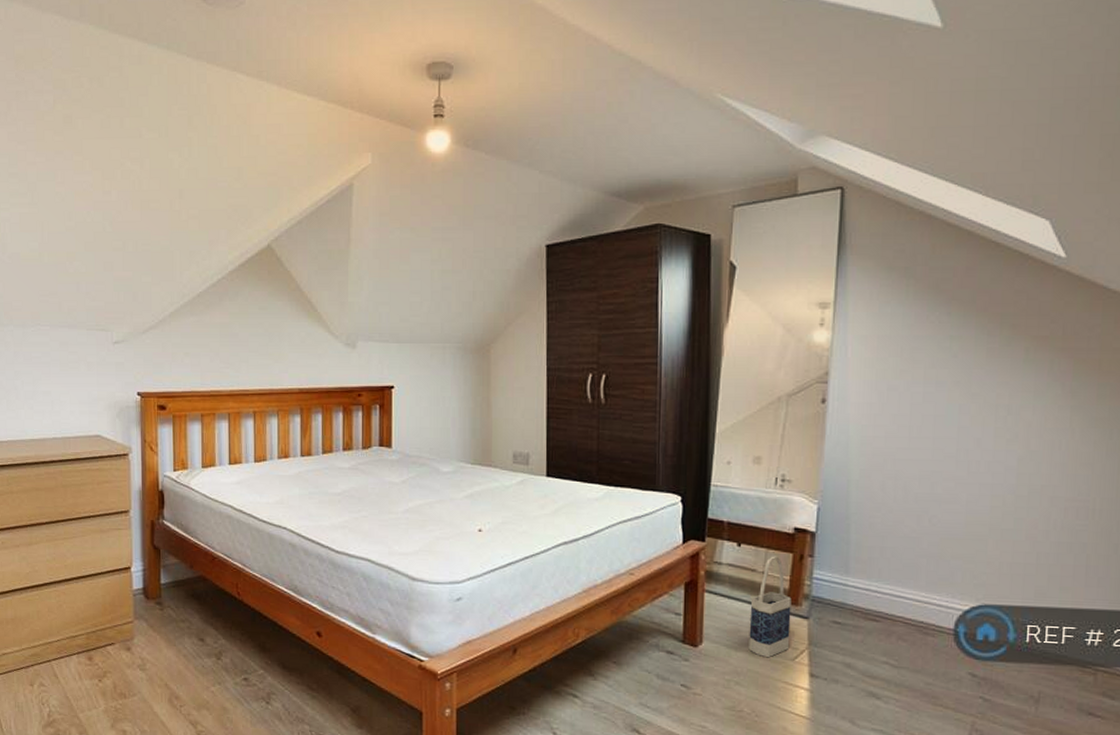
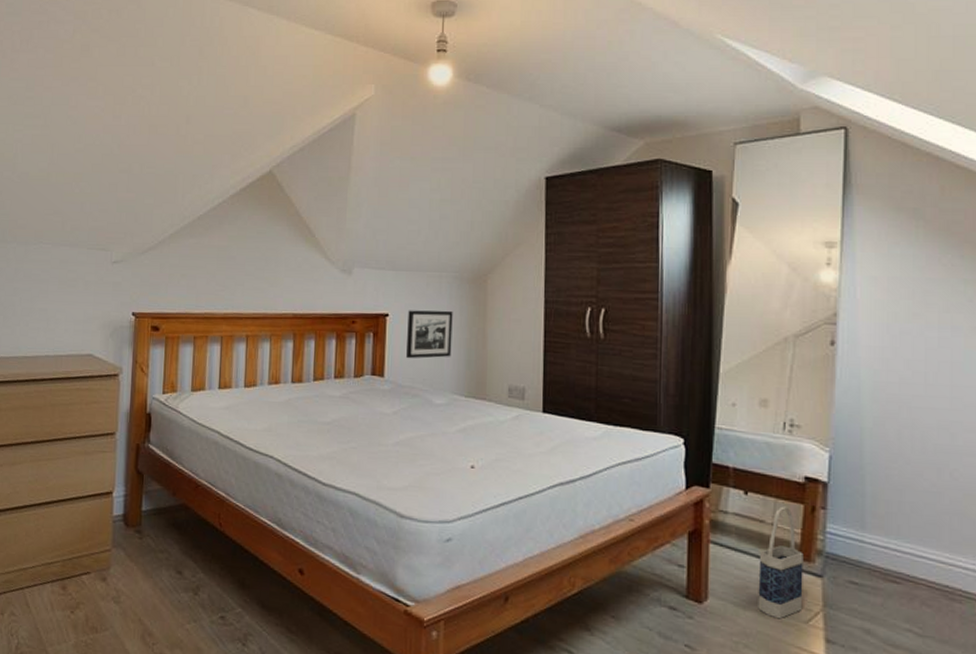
picture frame: none [413,381,457,430] -> present [406,310,453,359]

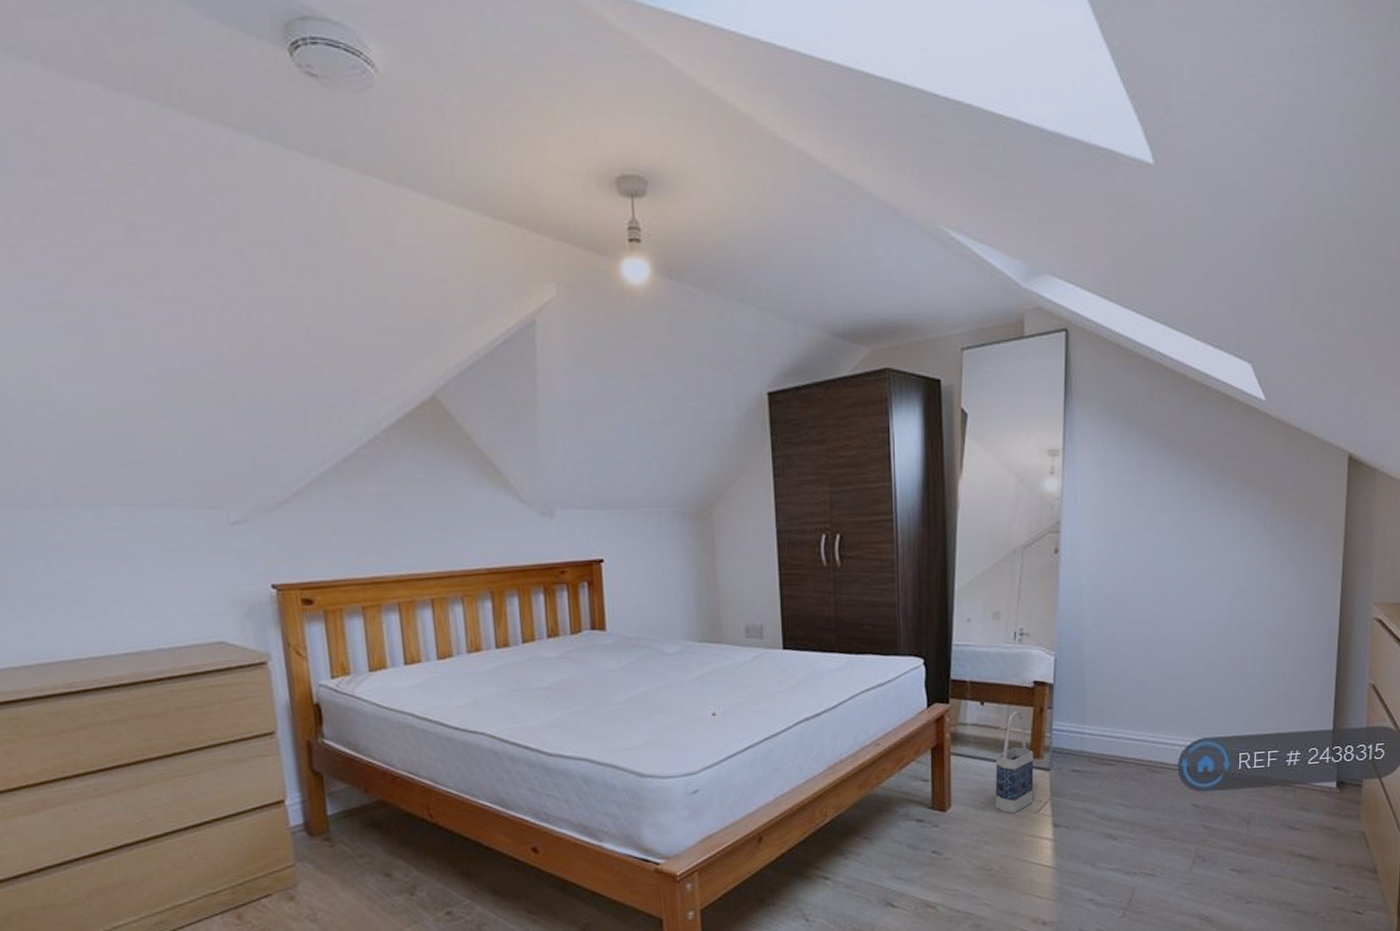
picture frame: present [406,310,453,359] -> none [626,549,680,608]

